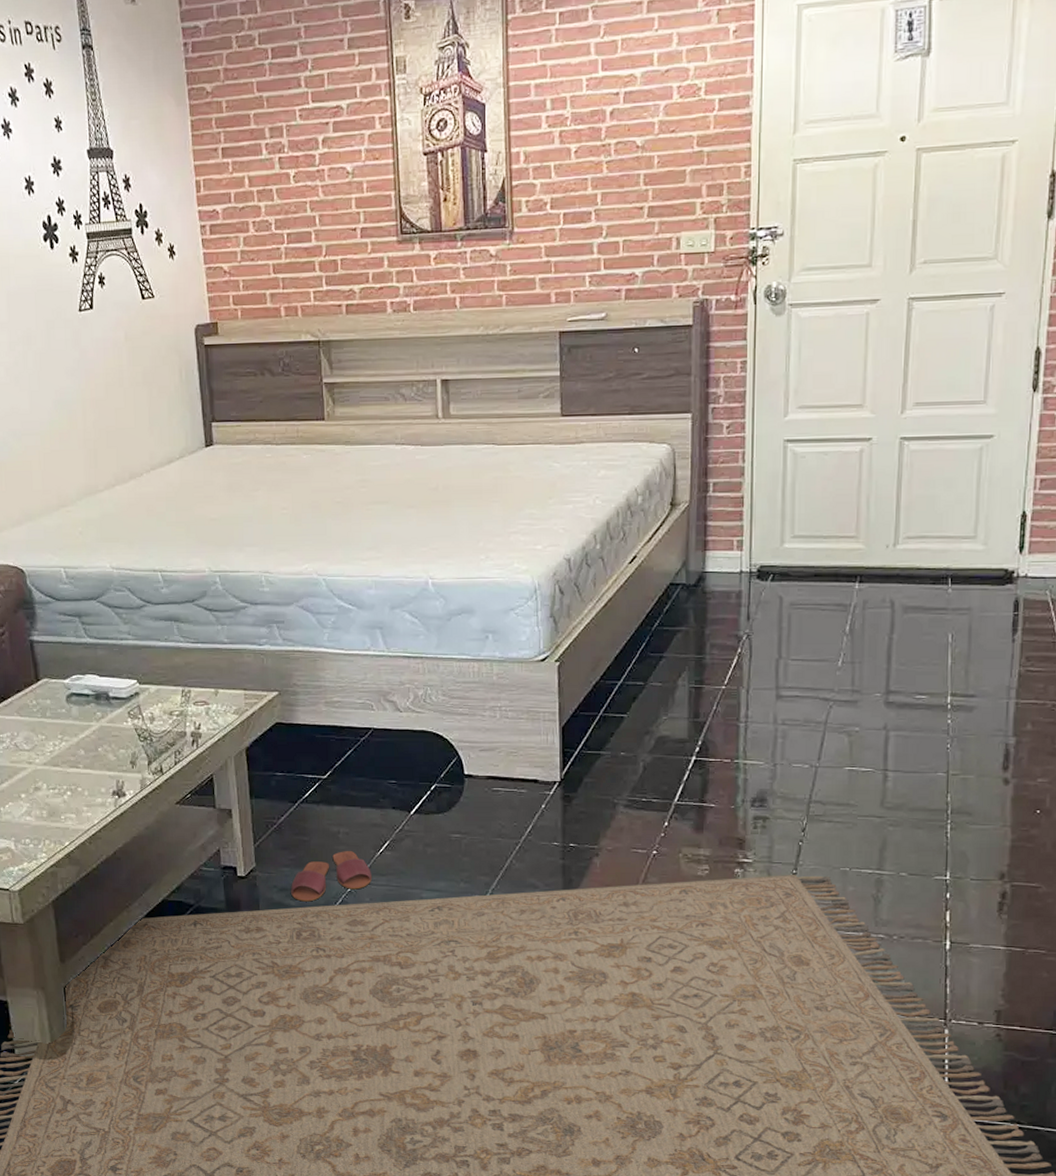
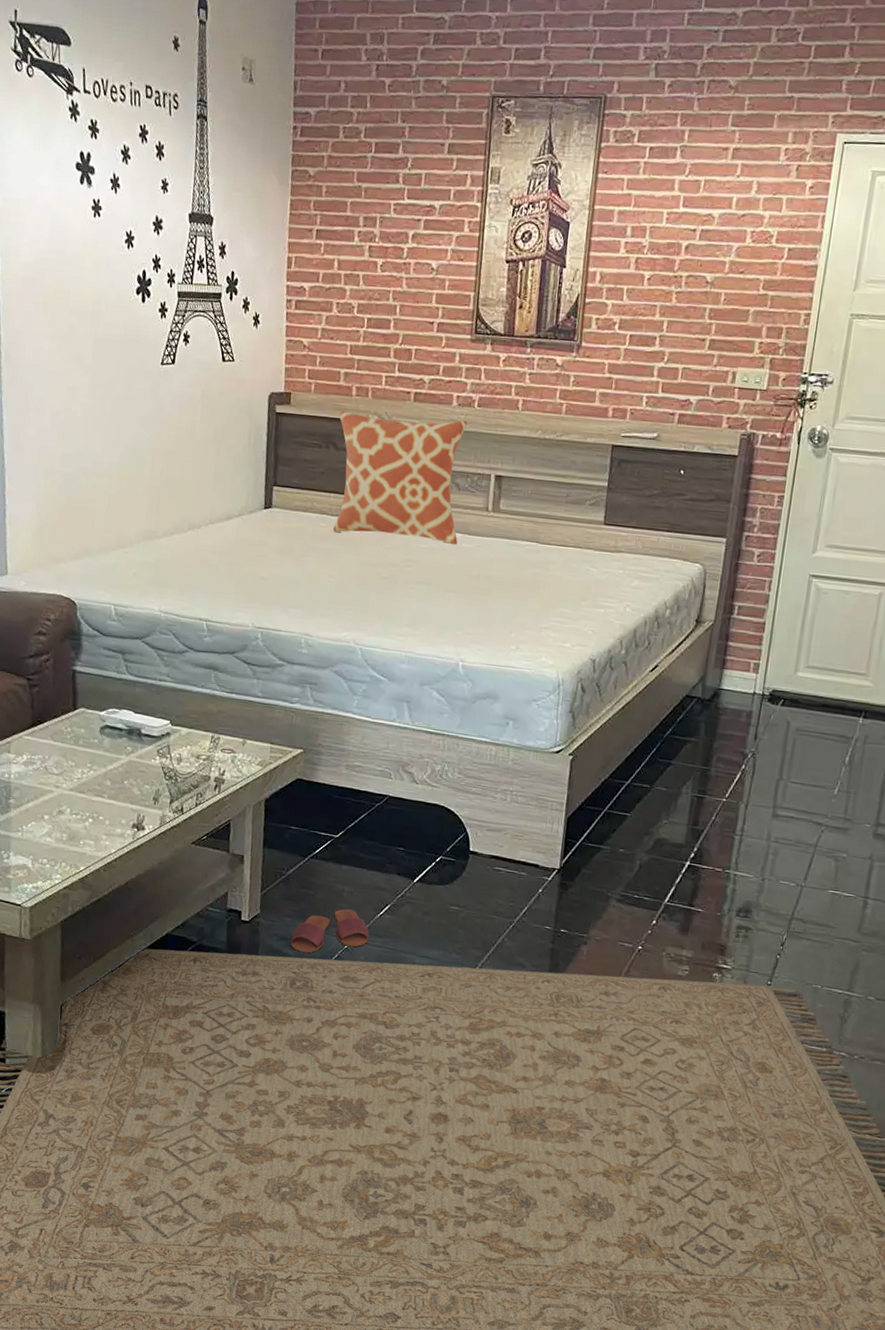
pillow: none [271,327,411,462] -> present [333,411,468,545]

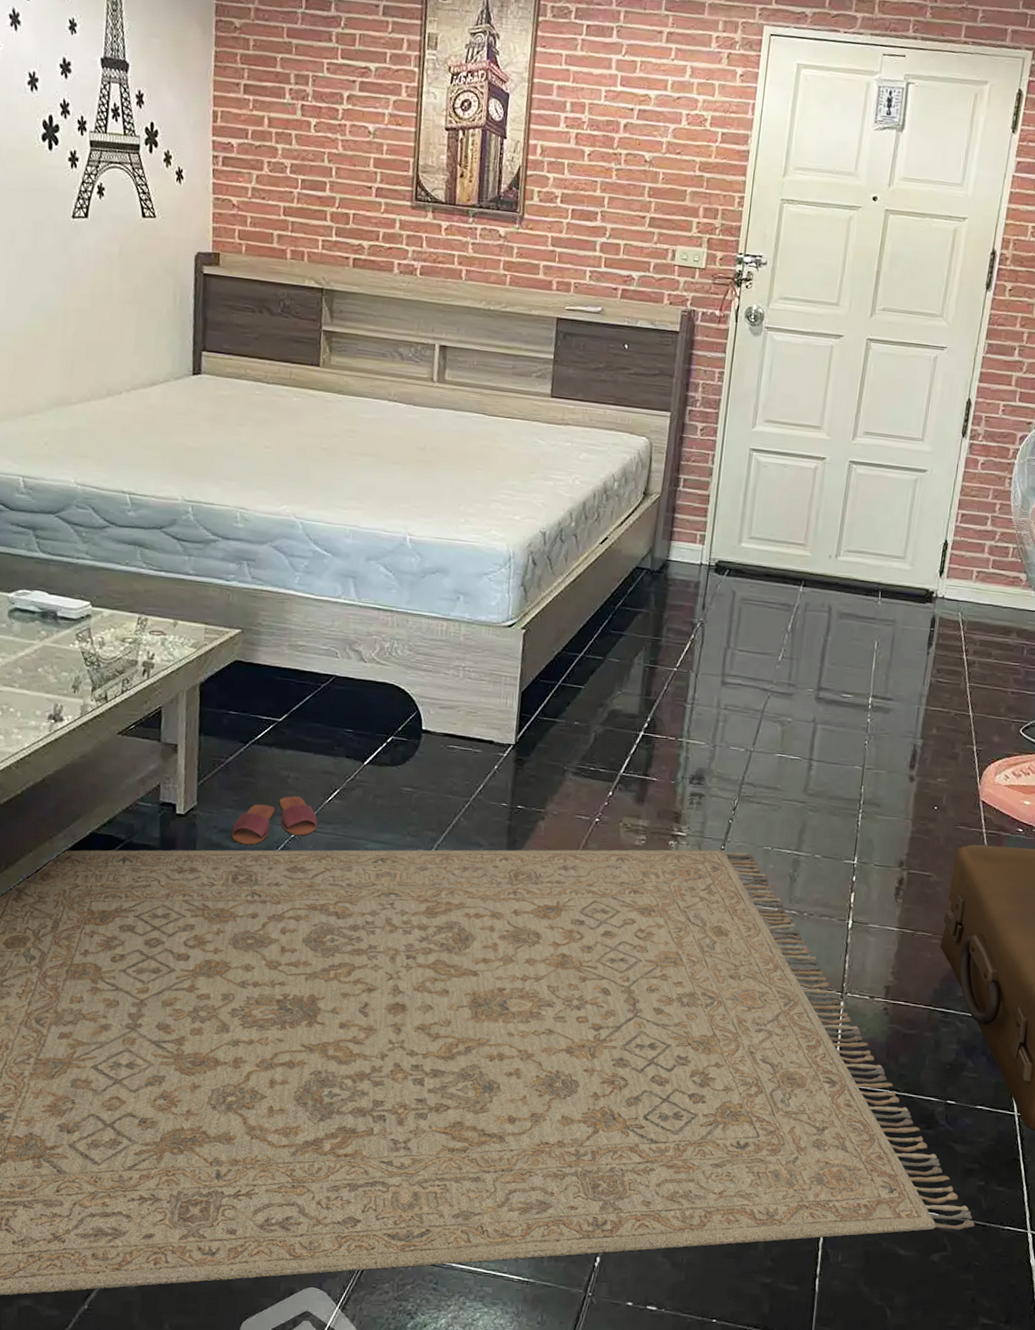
pillow: present [333,411,468,545] -> none [269,274,410,416]

